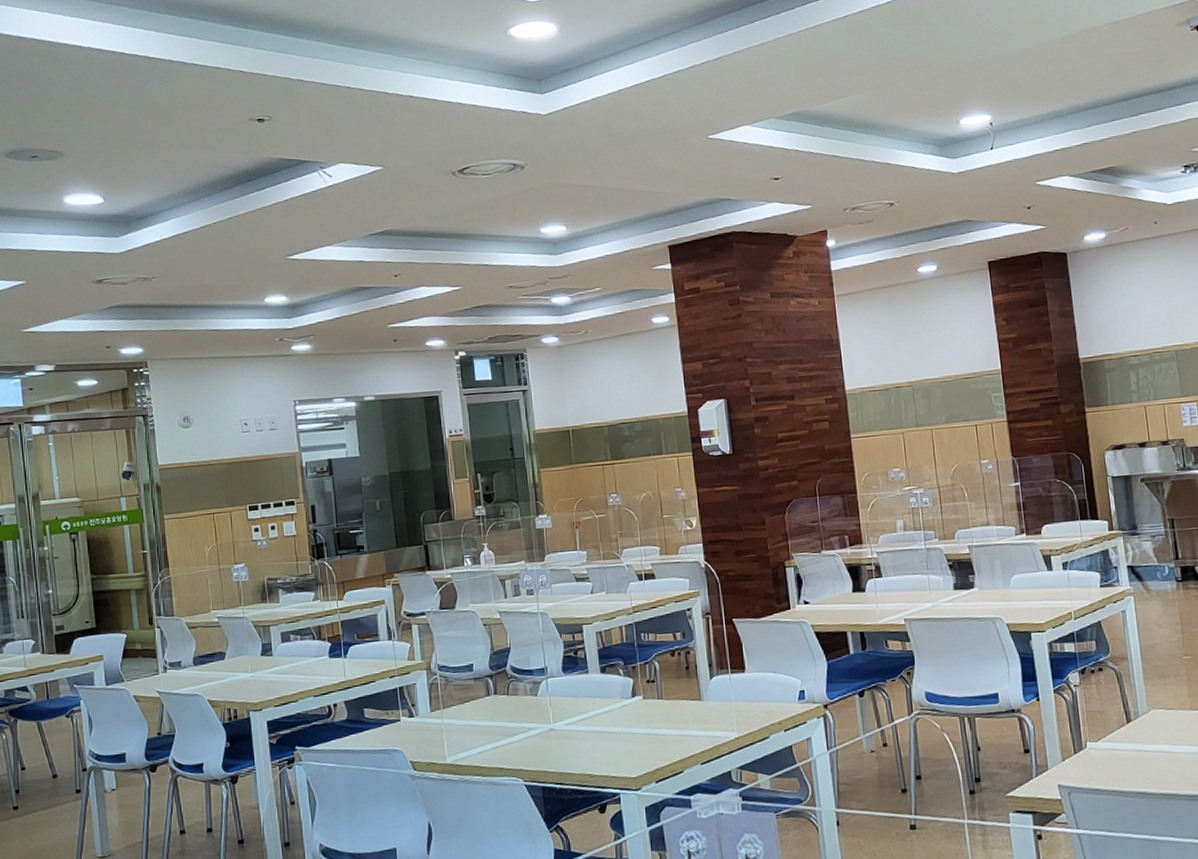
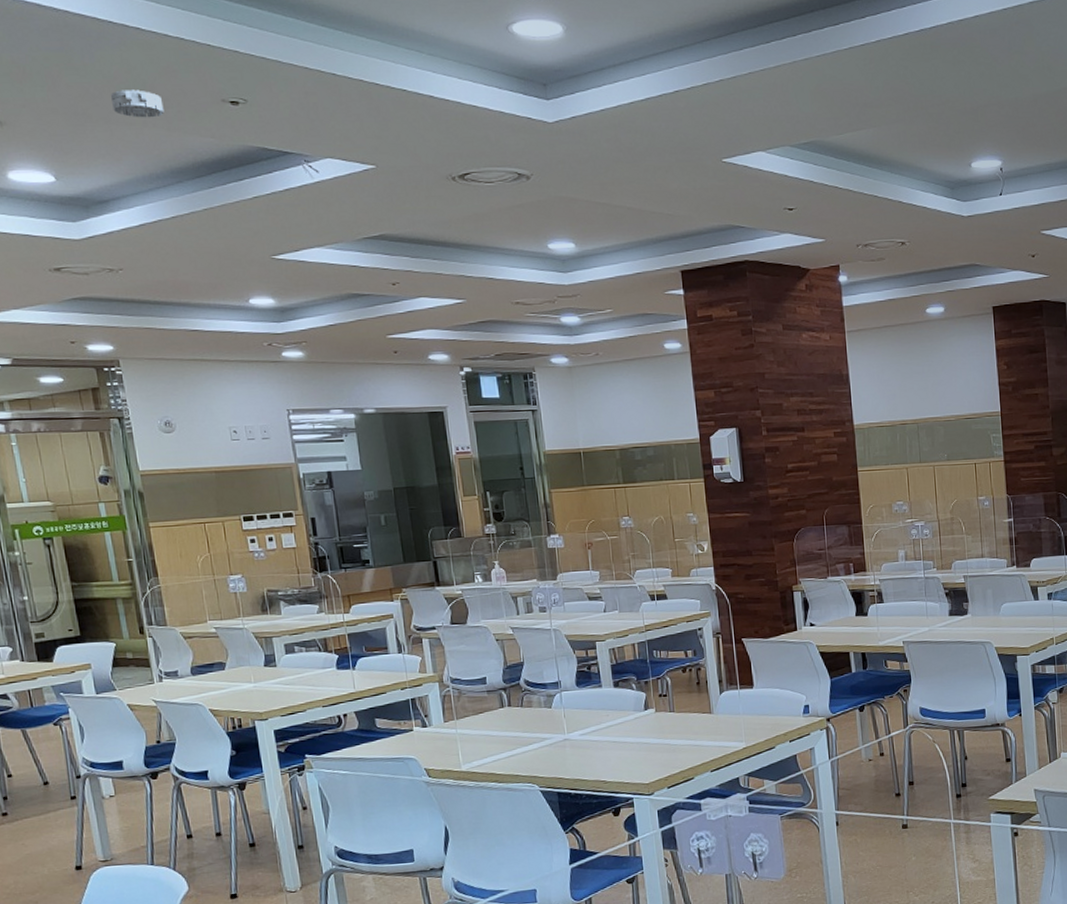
smoke detector: none [155,115,200,141] -> present [110,89,164,118]

